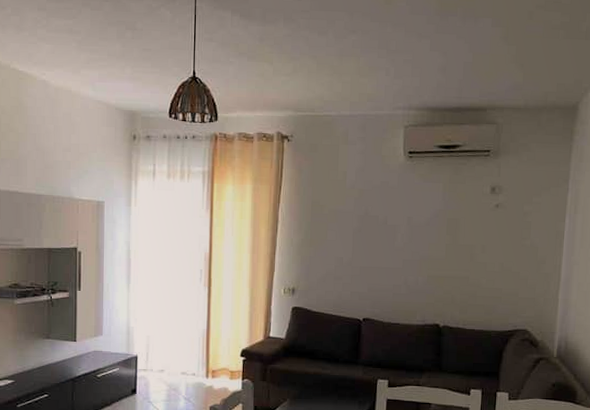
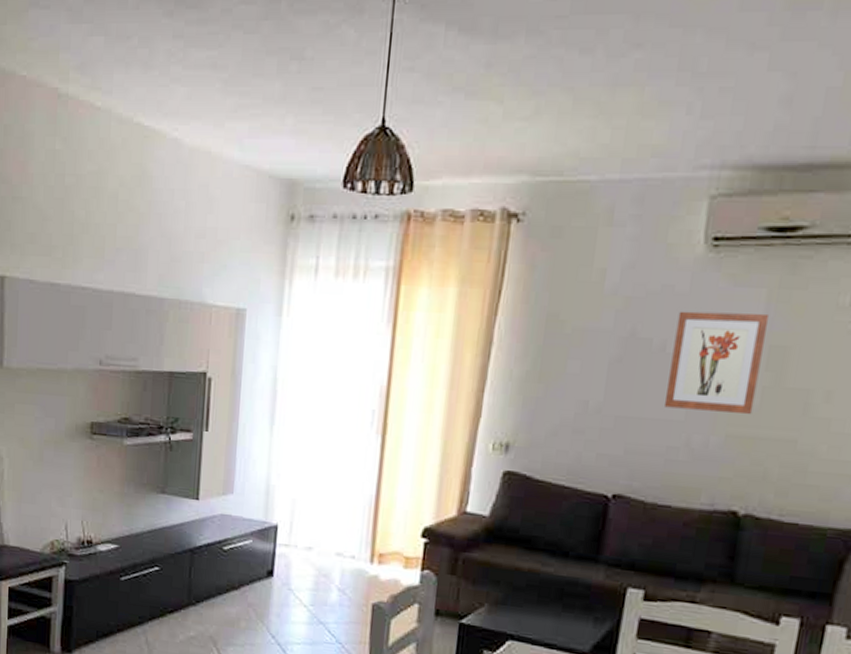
wall art: none [389,198,446,262] -> present [663,311,770,414]

